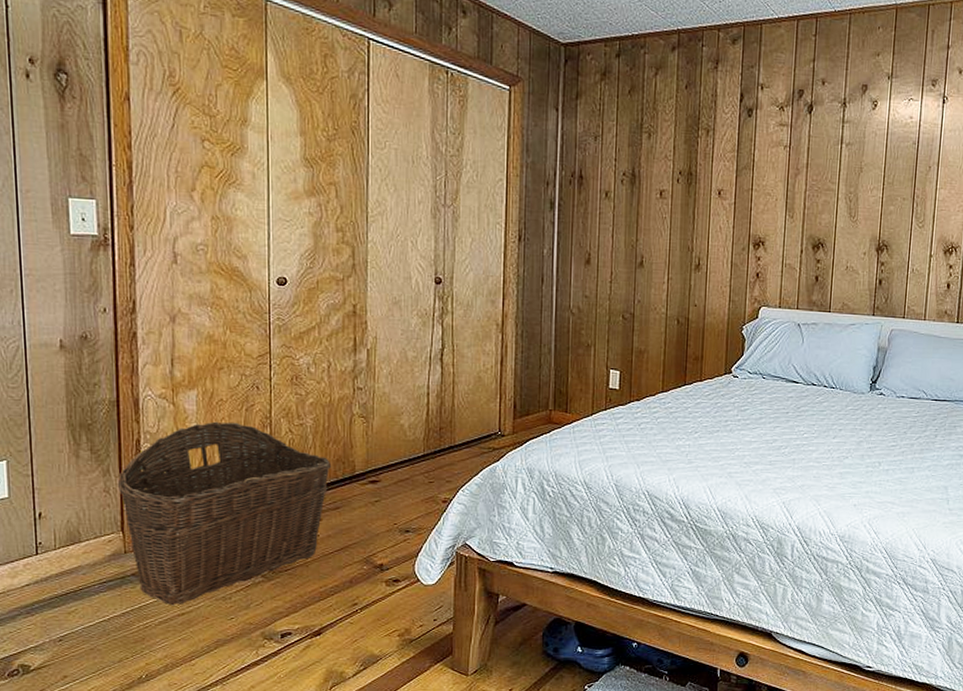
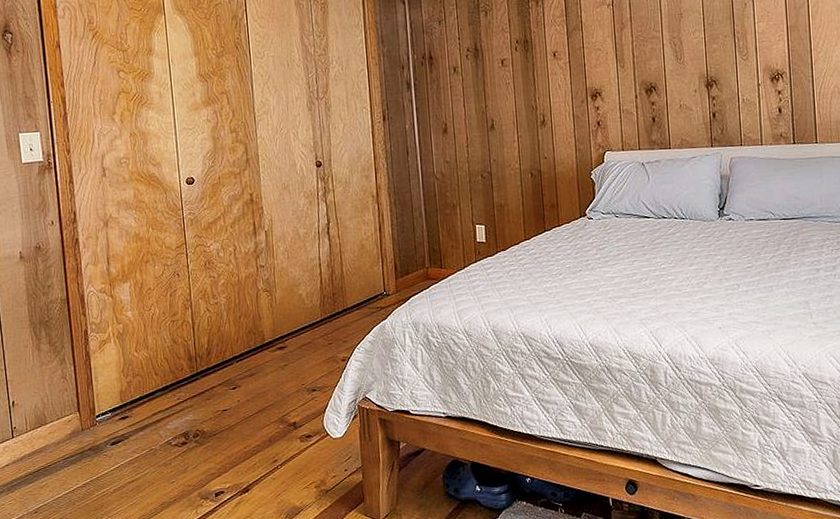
wicker basket: present [117,421,331,606] -> none [71,307,244,475]

